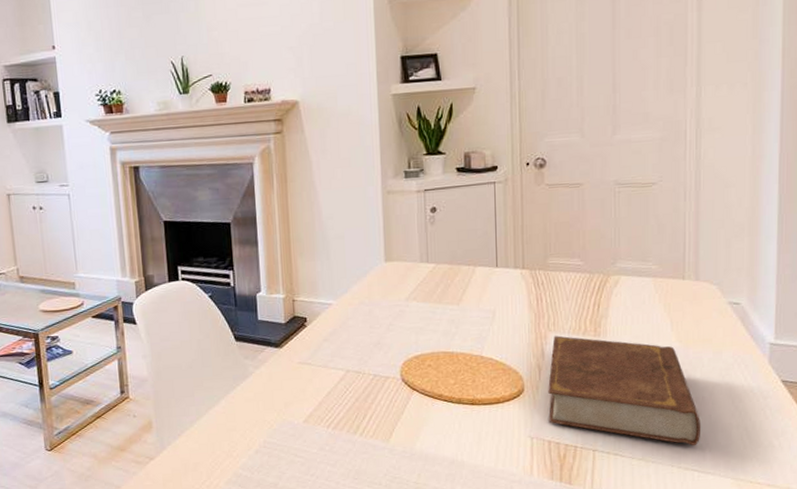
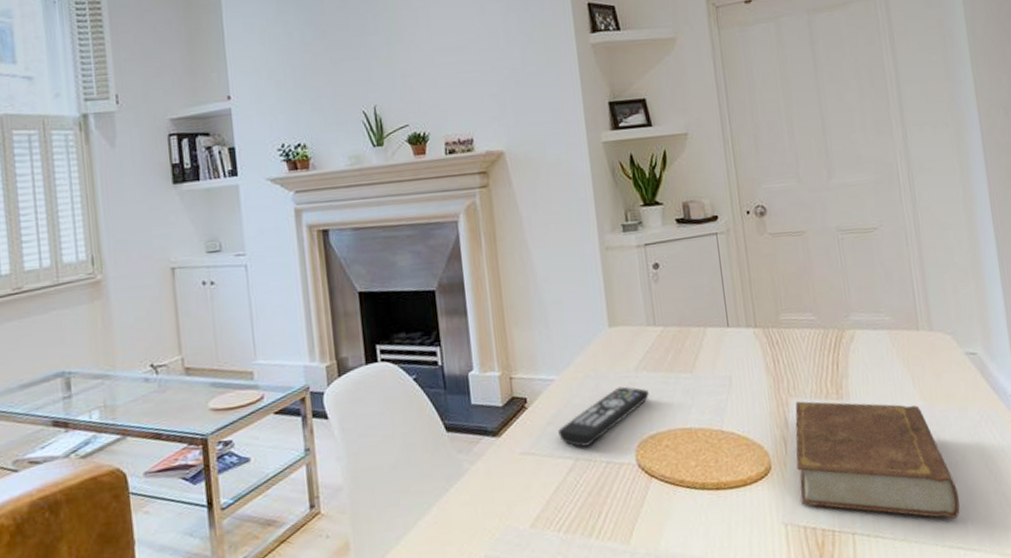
remote control: none [333,313,417,361] -> present [558,386,649,447]

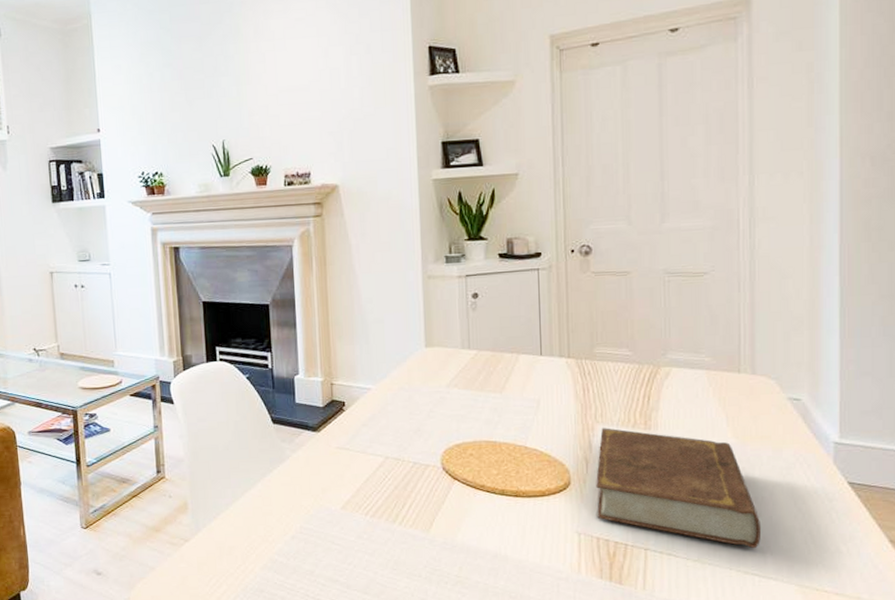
remote control: present [558,386,649,447] -> none [371,400,458,448]

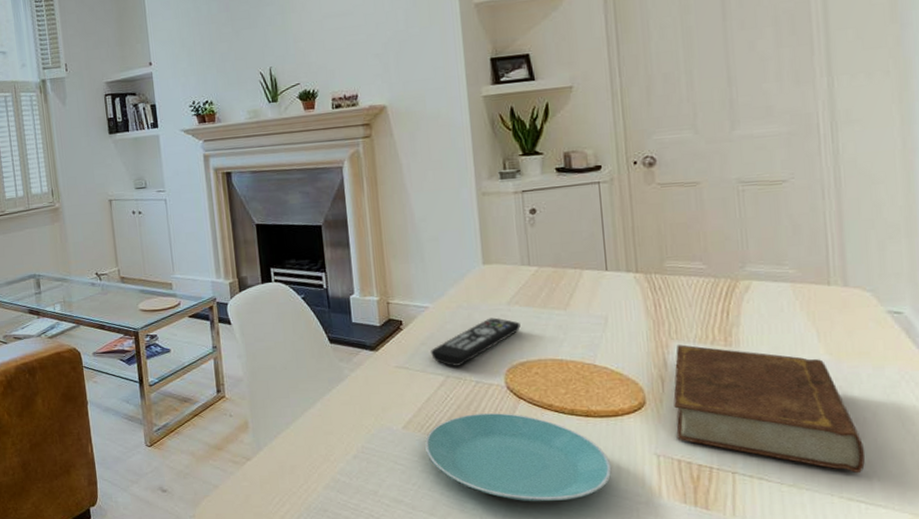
plate: none [362,493,536,580] -> present [425,413,612,502]
remote control: none [371,400,458,448] -> present [431,317,521,366]

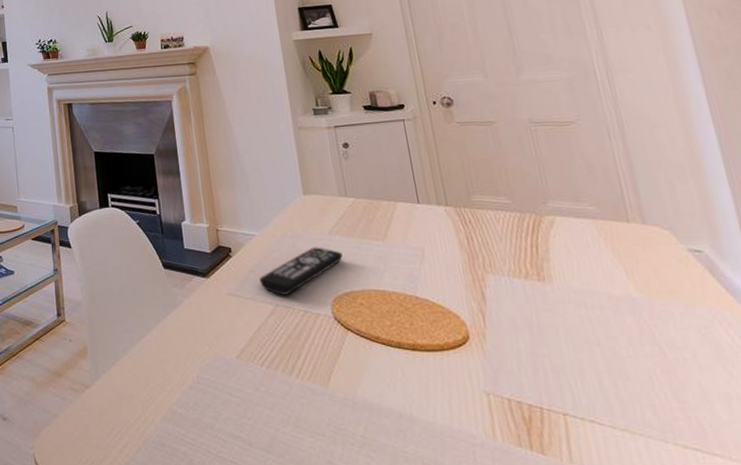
plate: present [425,413,612,502] -> none [258,344,444,442]
book: present [673,344,866,473] -> none [492,278,694,417]

